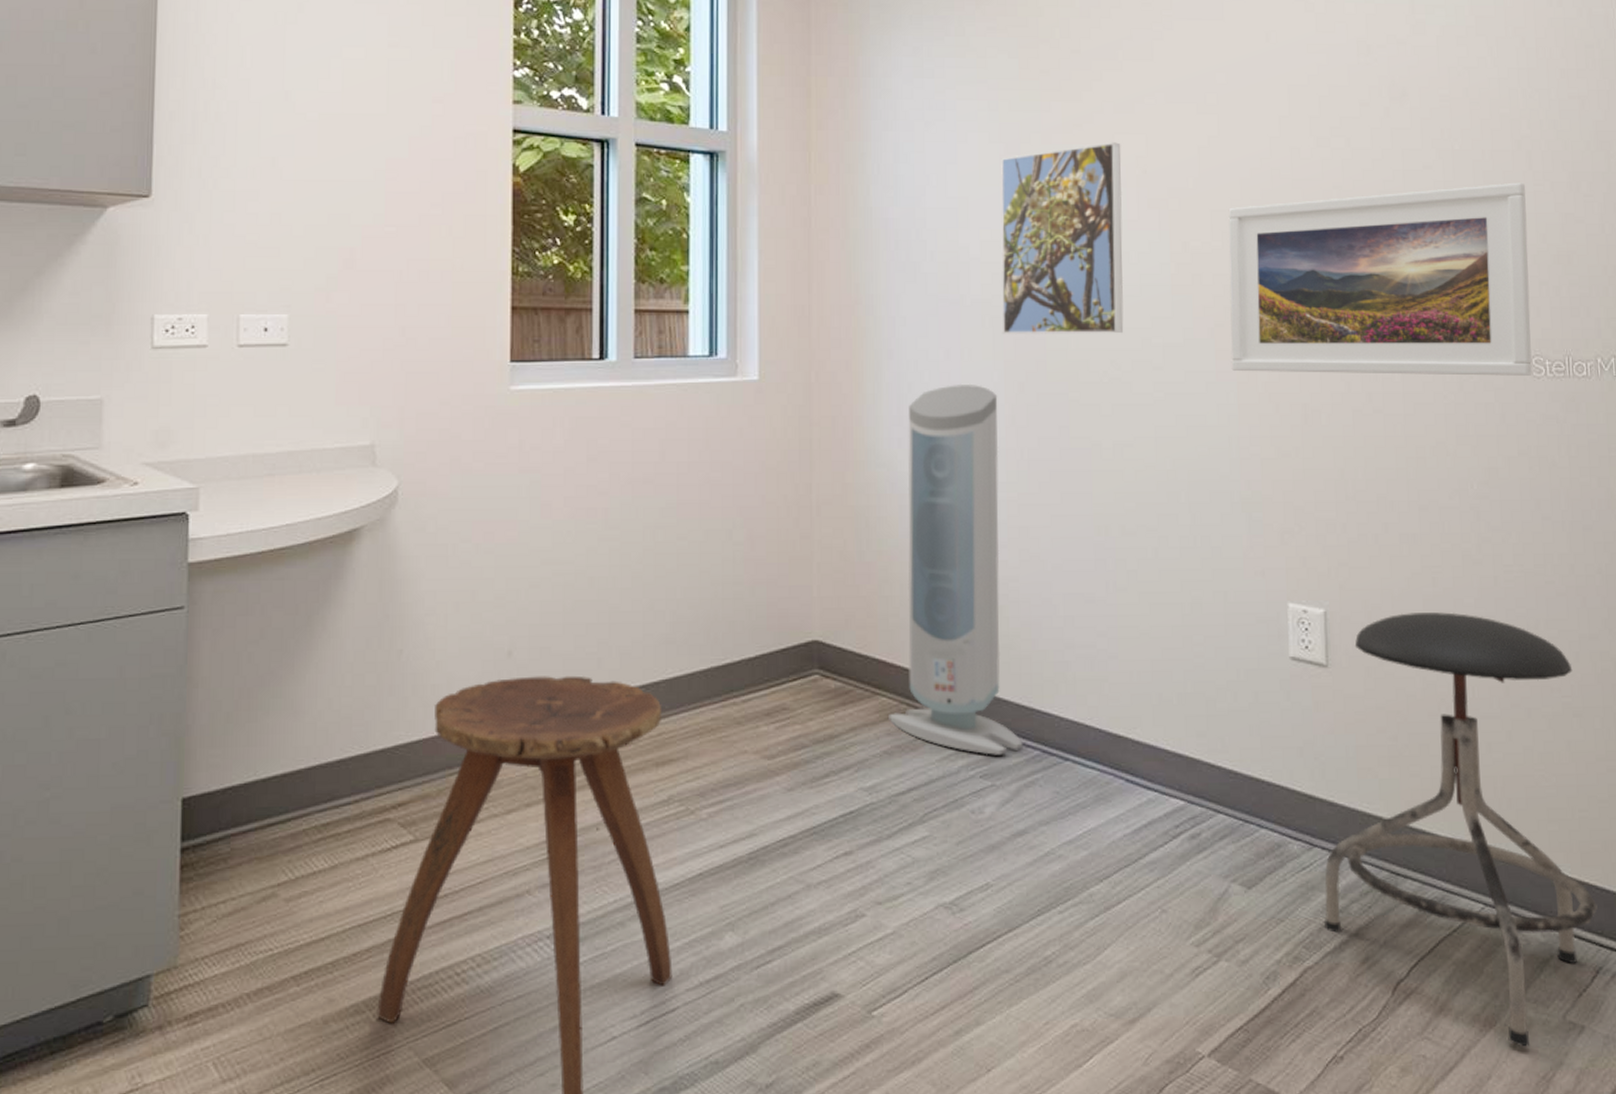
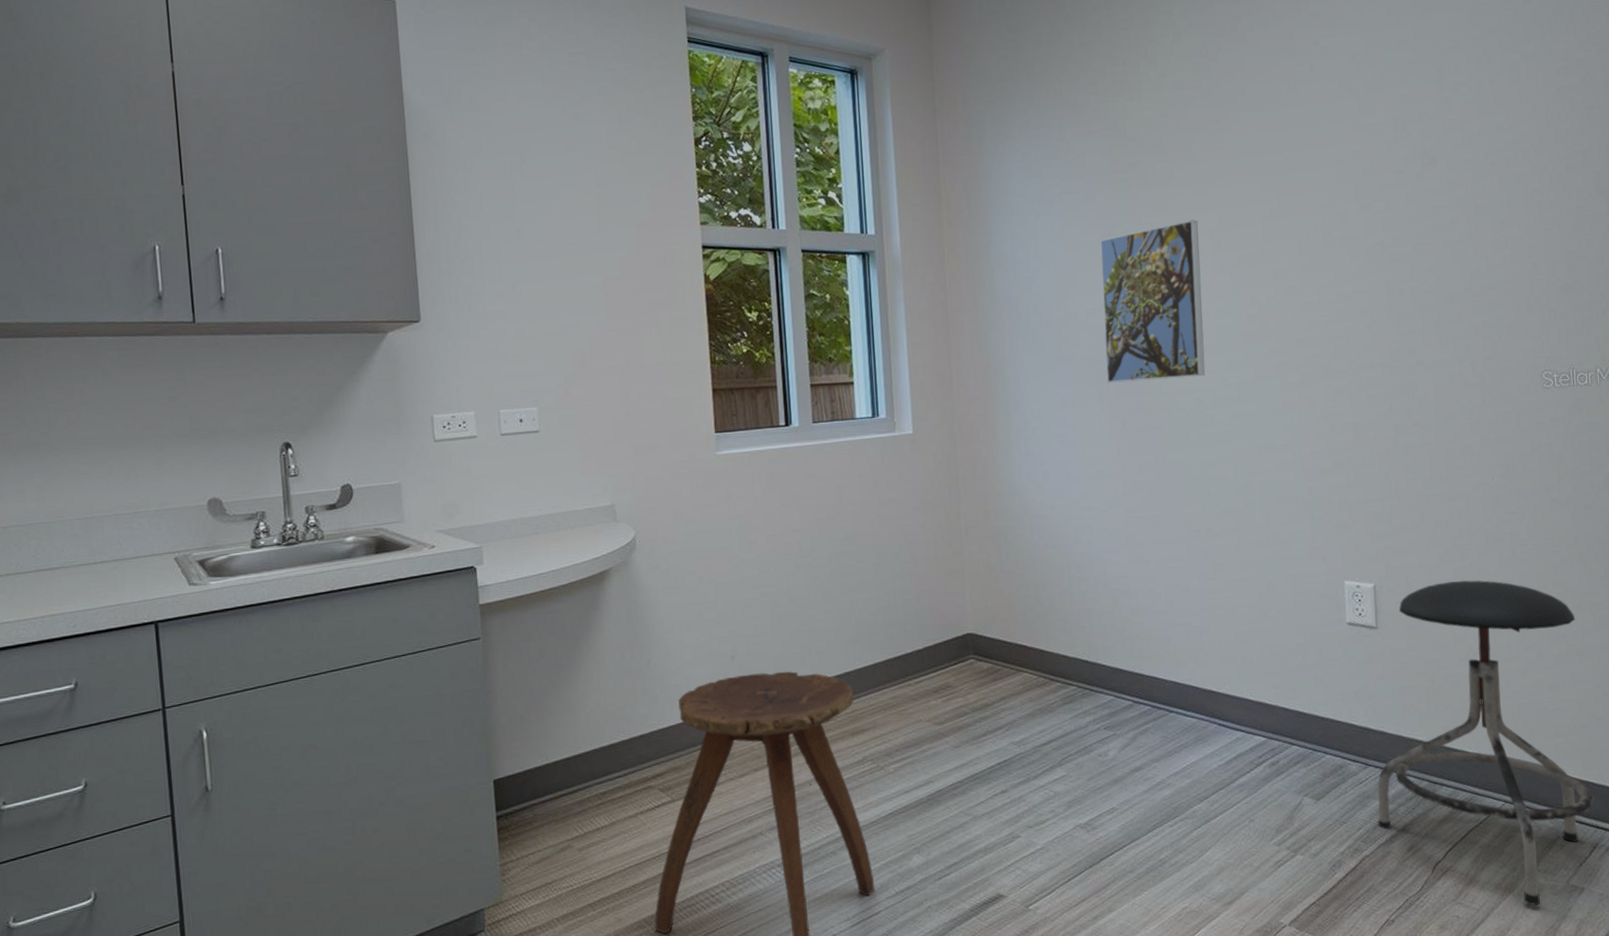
air purifier: present [889,385,1023,755] -> none [1030,425,1137,712]
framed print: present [1228,182,1532,376] -> none [1289,228,1543,400]

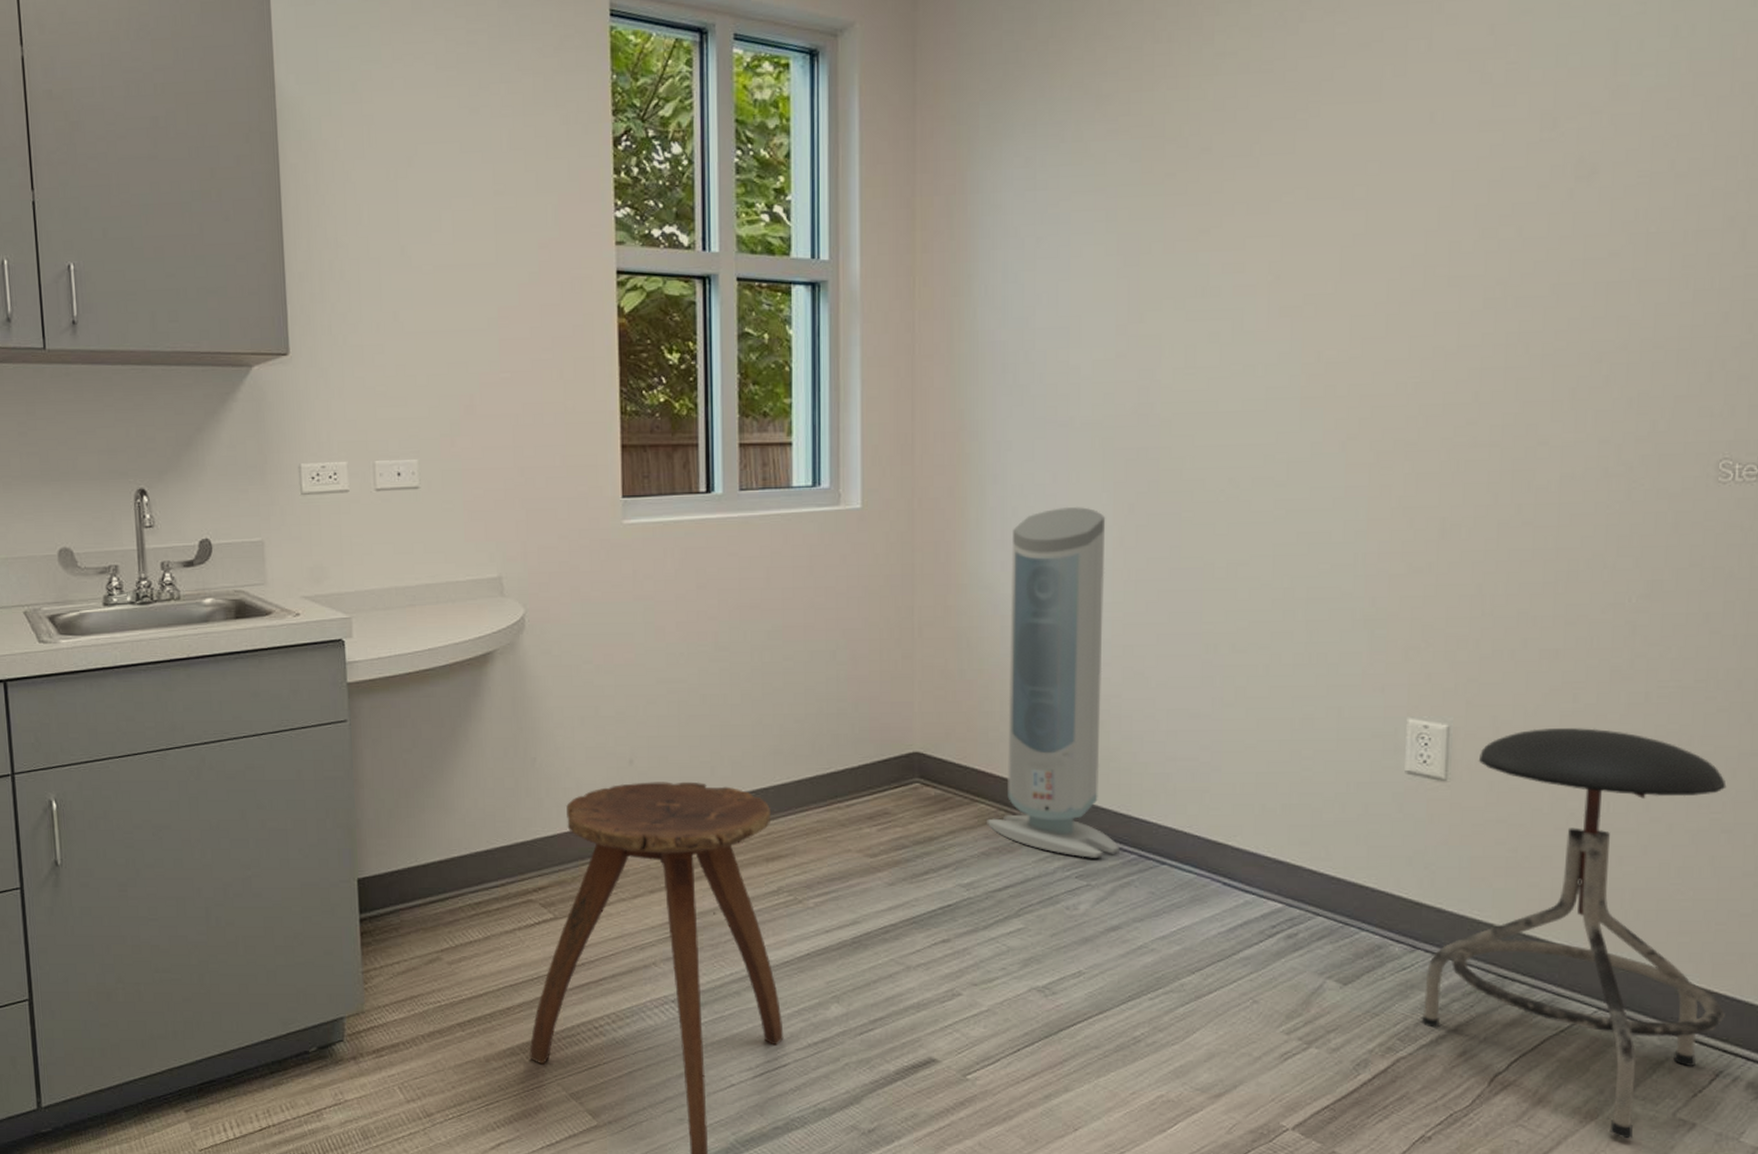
air purifier: none [1030,425,1137,712] -> present [987,507,1120,858]
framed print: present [1100,220,1206,383] -> none [1112,247,1253,455]

